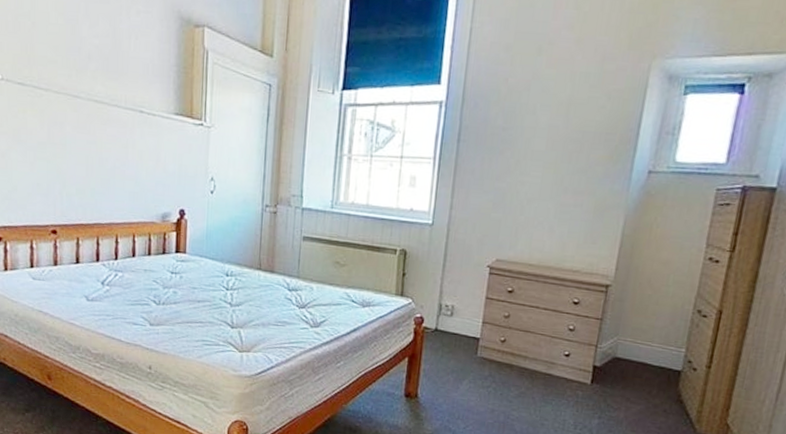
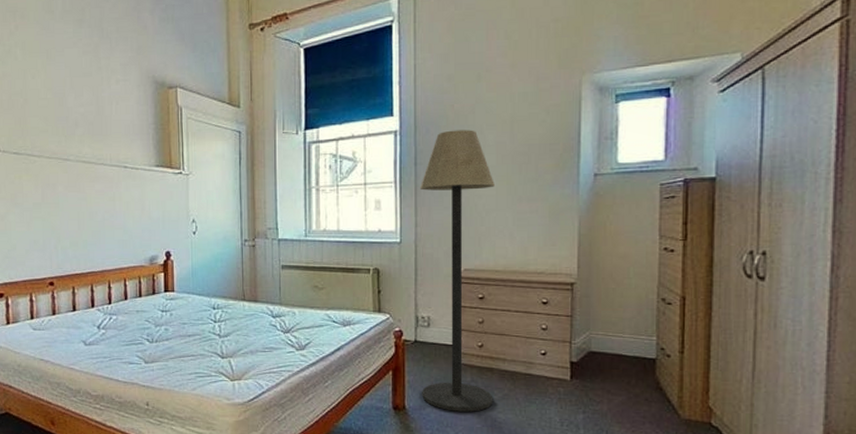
floor lamp: none [436,107,541,407] -> present [419,130,495,412]

